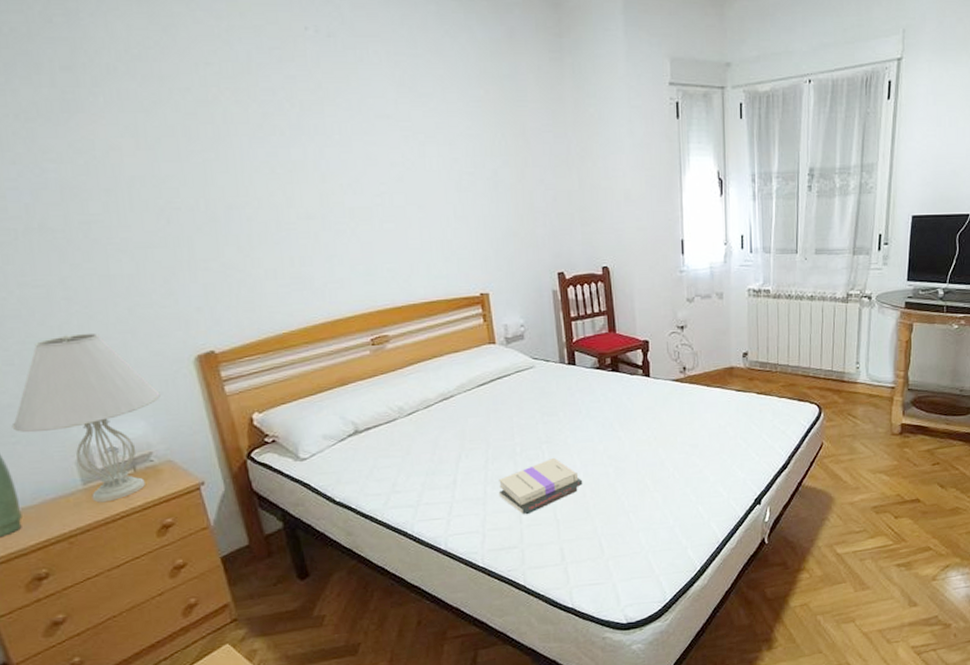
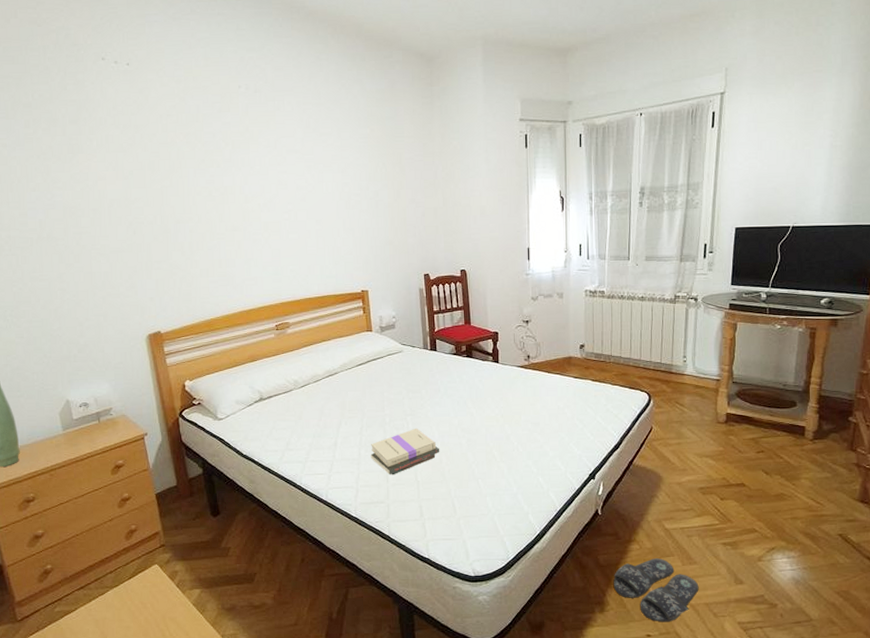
table lamp: present [11,333,160,503] -> none [18,315,121,445]
slippers: none [781,586,872,655] -> present [613,558,699,622]

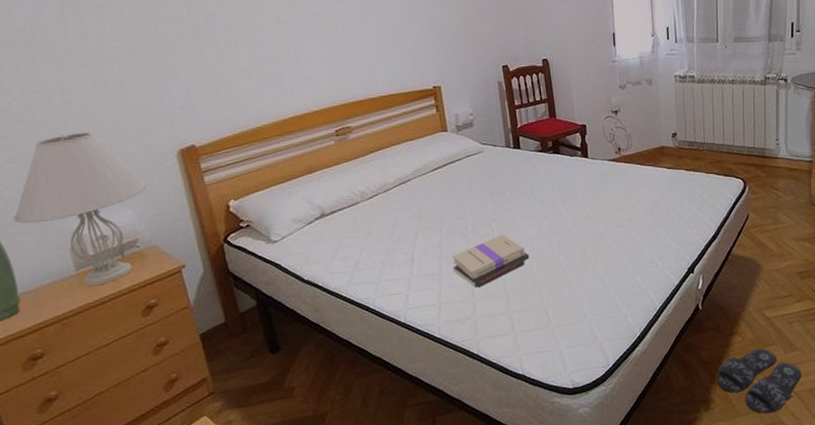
table lamp: none [18,315,121,445] -> present [13,132,146,287]

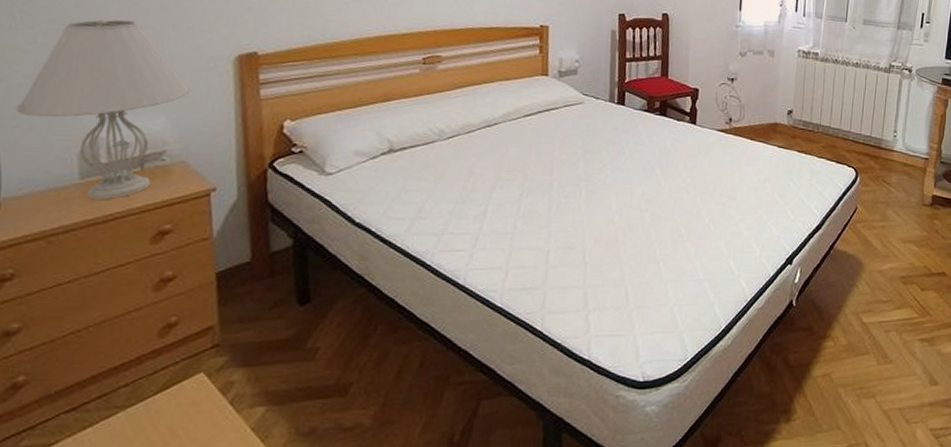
books: present [452,234,530,288] -> none [528,196,617,255]
slippers: present [717,348,802,414] -> none [802,357,893,432]

